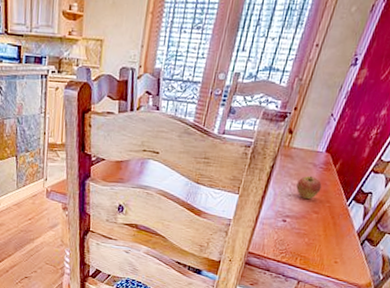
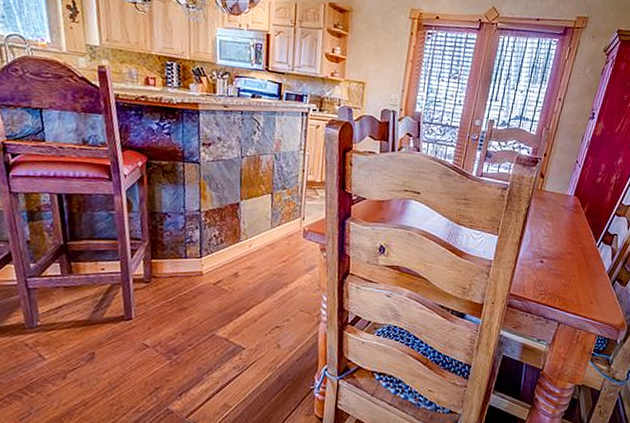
fruit: present [296,175,322,199] -> none [550,218,573,240]

